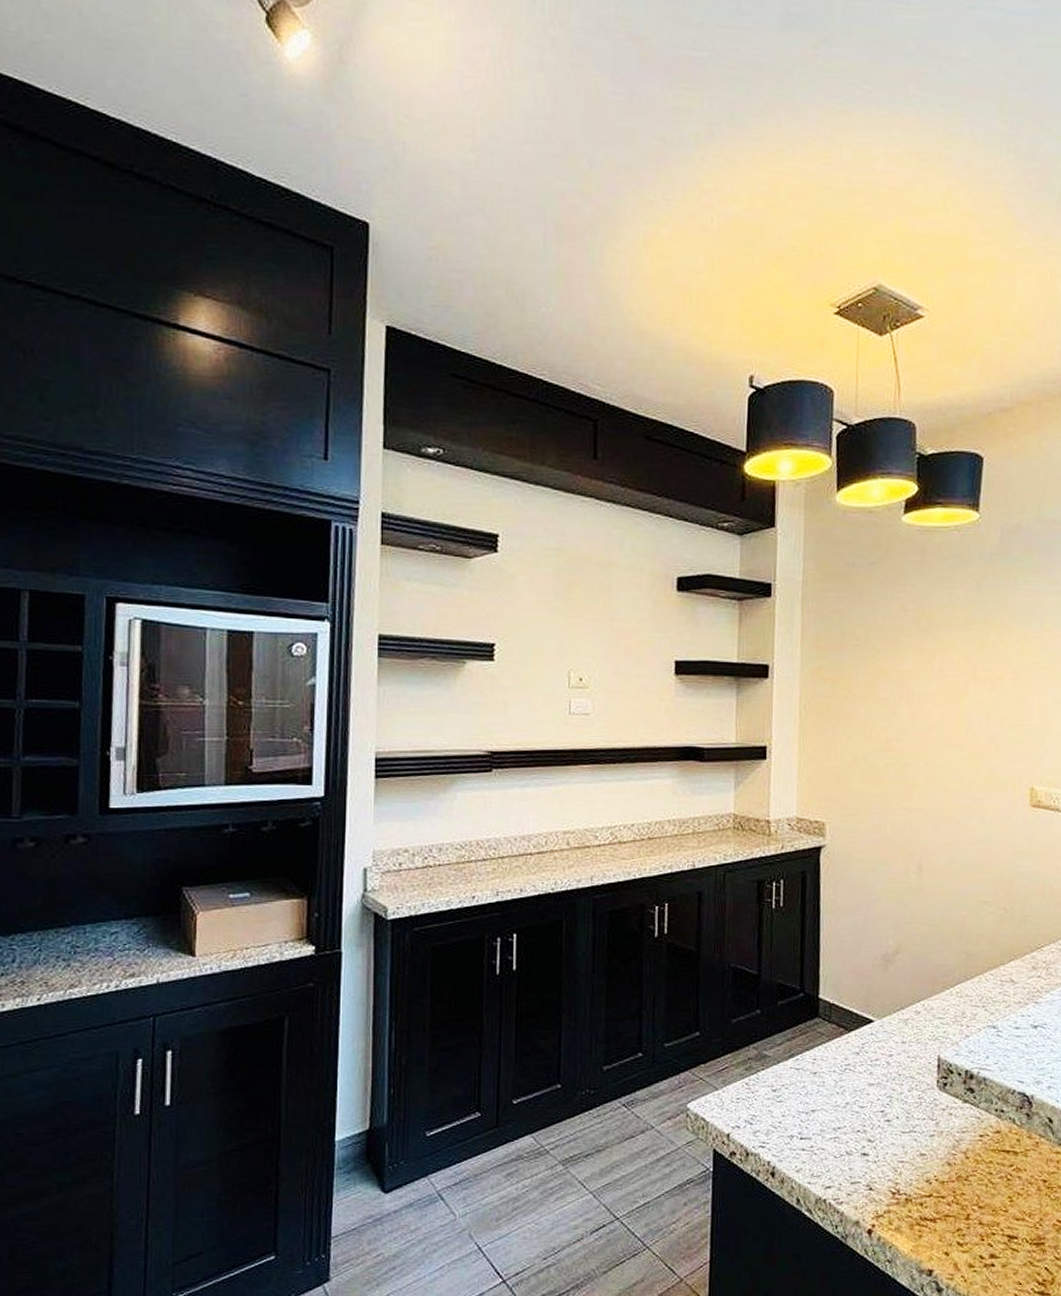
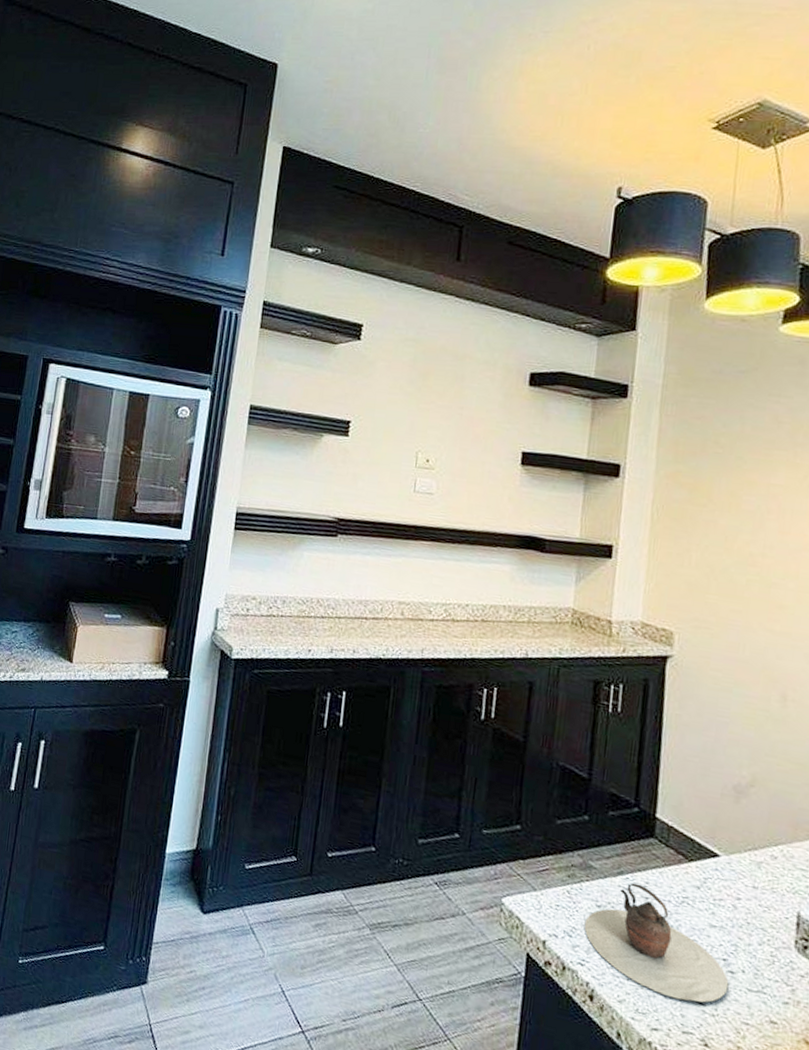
teapot: none [762,1062,887,1156] -> present [584,883,729,1003]

